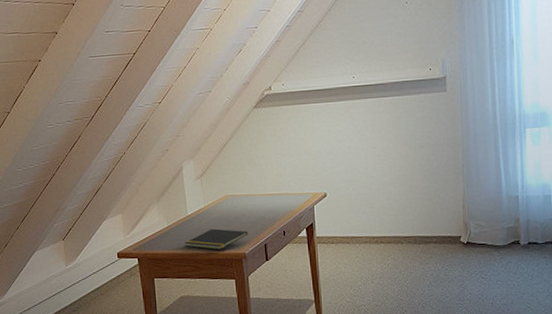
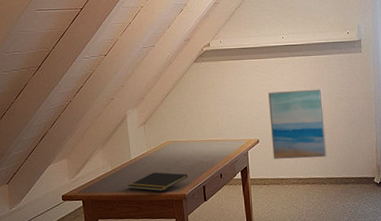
wall art: none [336,134,405,215] -> present [267,89,327,159]

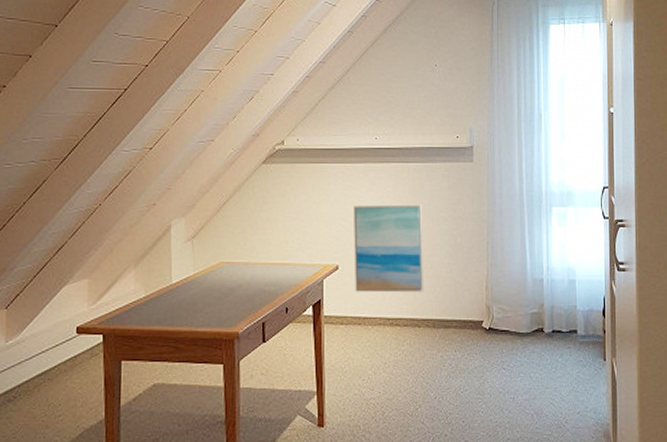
notepad: present [128,172,188,192] -> none [164,301,244,328]

